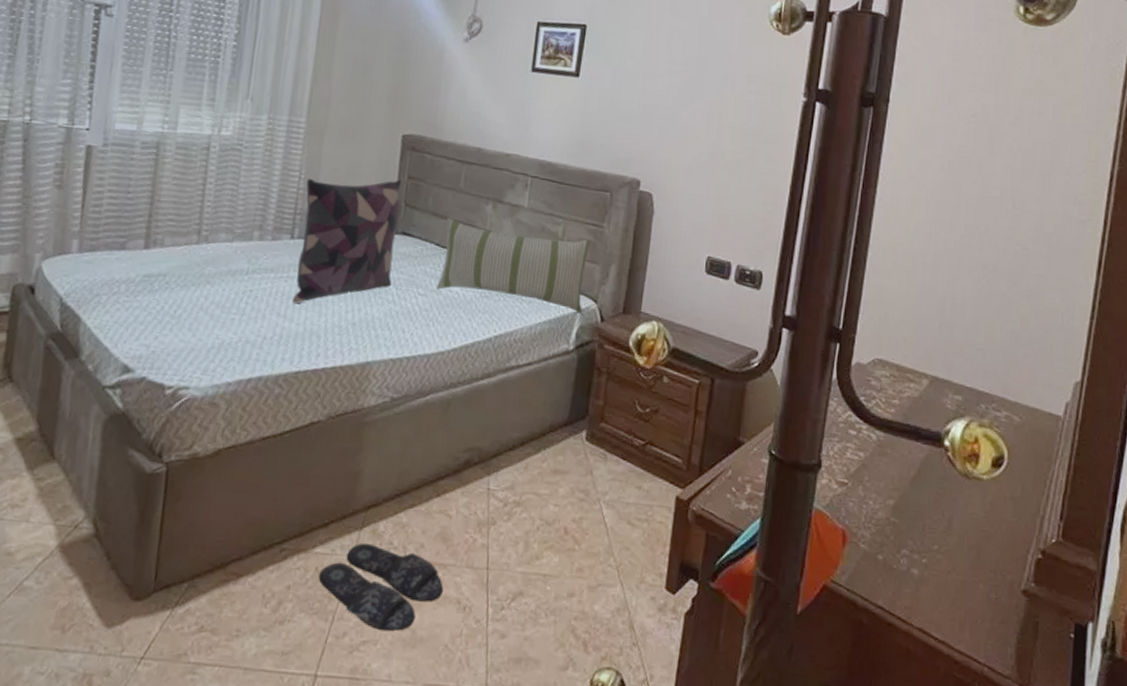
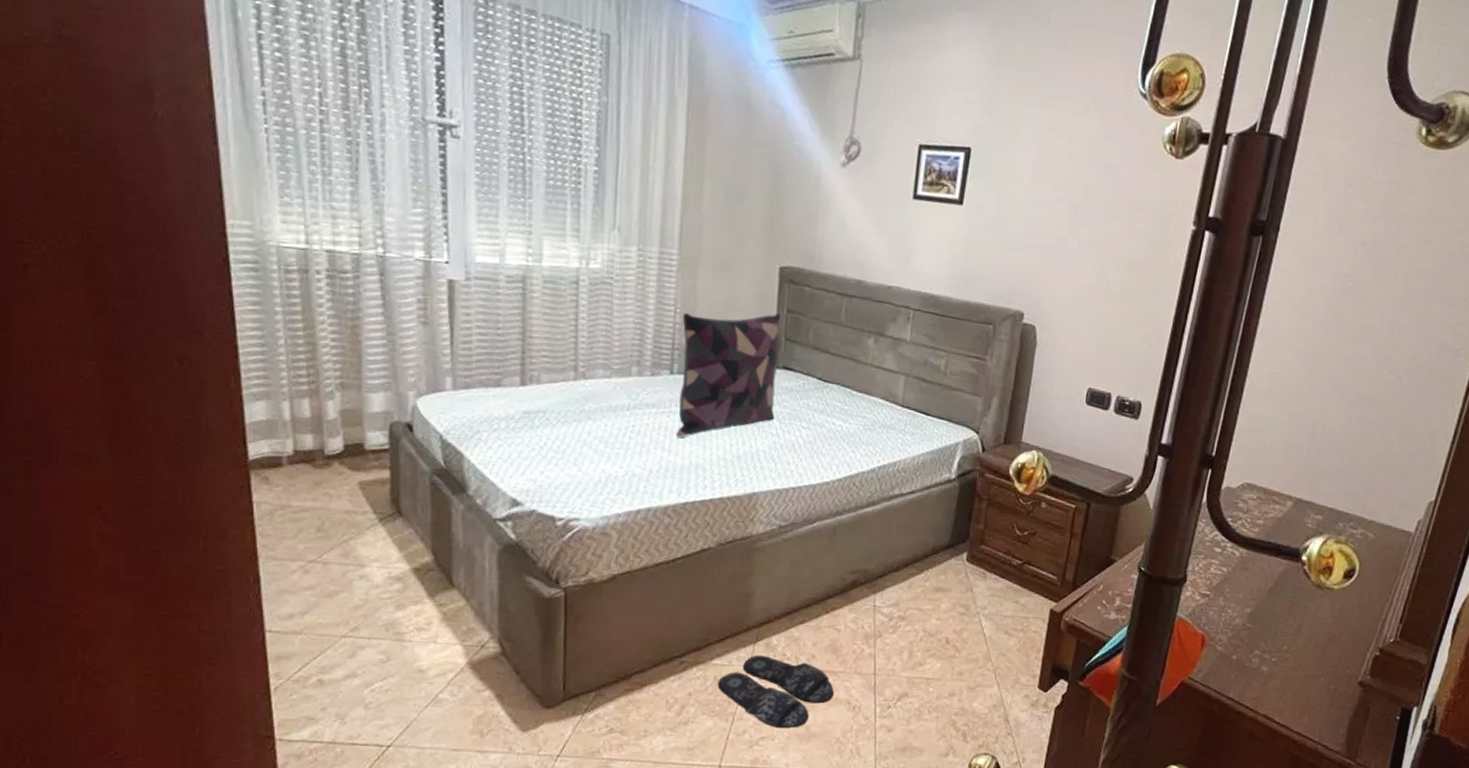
pillow: present [436,218,590,314] -> none [820,352,973,445]

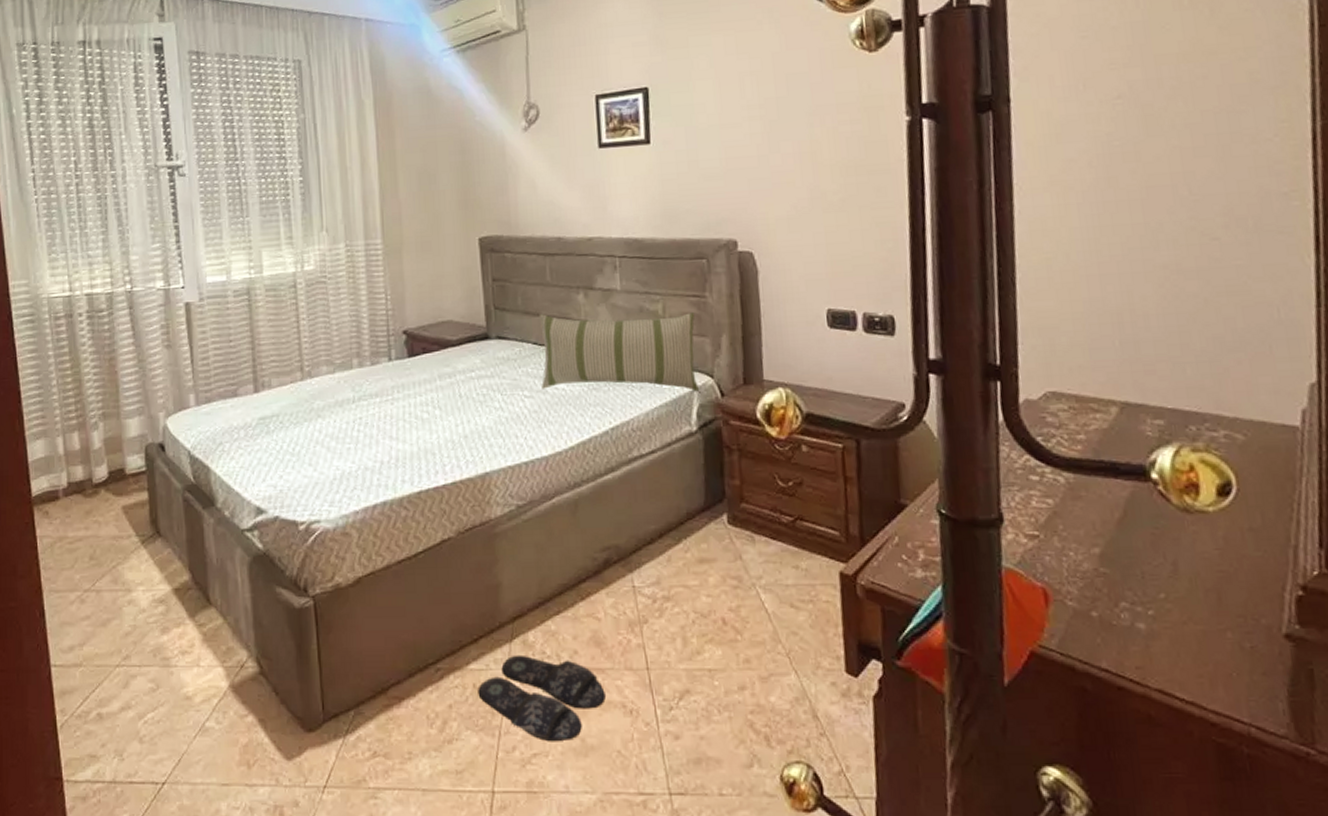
pillow: present [676,313,781,439] -> none [393,283,496,425]
pillow: none [820,352,973,445] -> present [538,312,699,392]

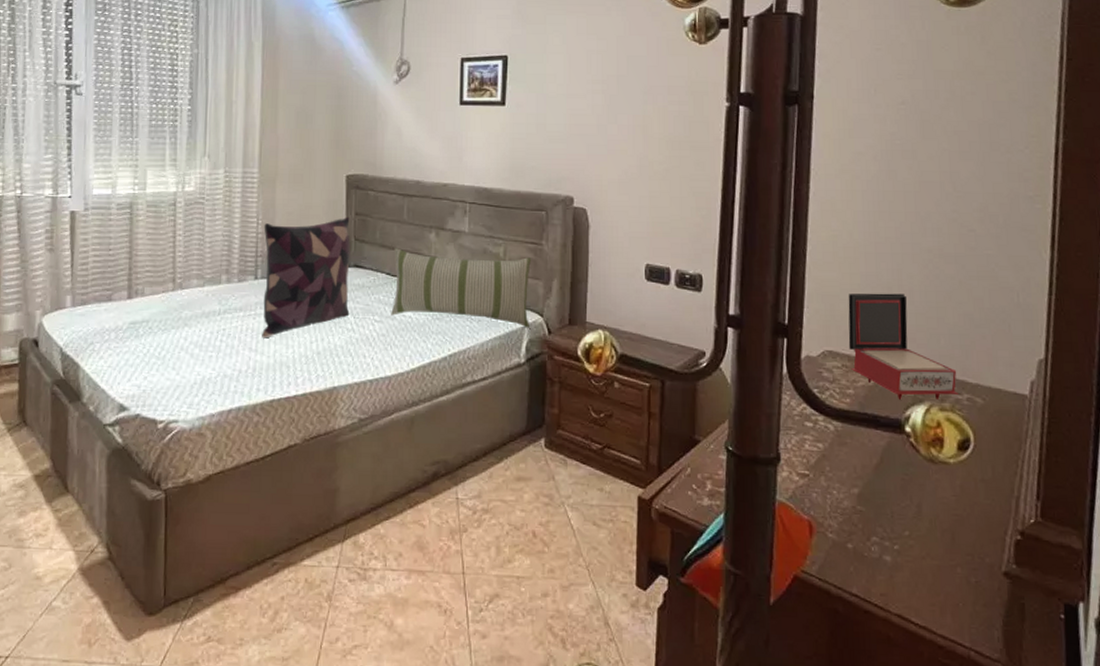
pillow: none [393,283,496,425] -> present [262,216,350,339]
slippers: present [478,654,606,741] -> none [309,554,424,635]
jewelry box: none [1069,319,1213,442] -> present [848,293,958,400]

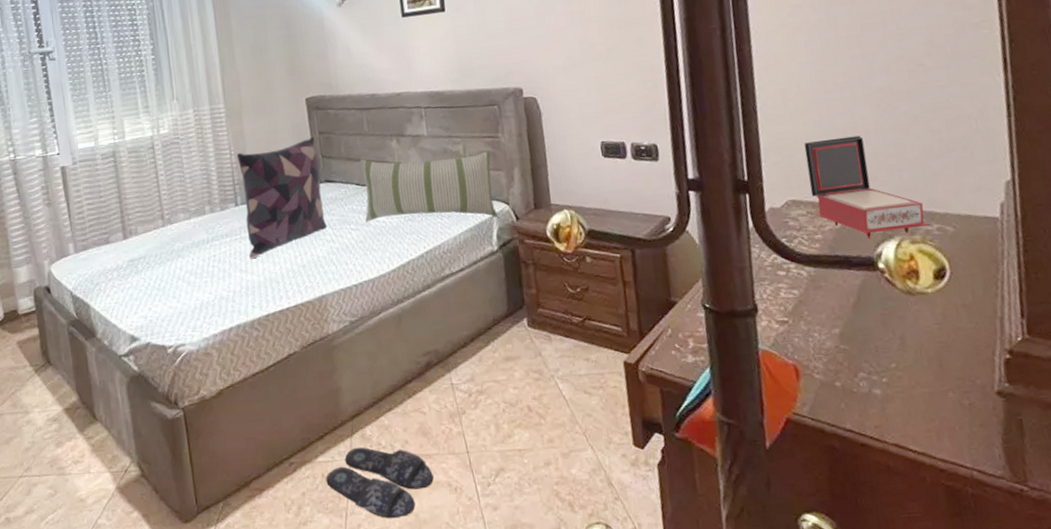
slippers: none [309,554,424,635] -> present [326,447,434,518]

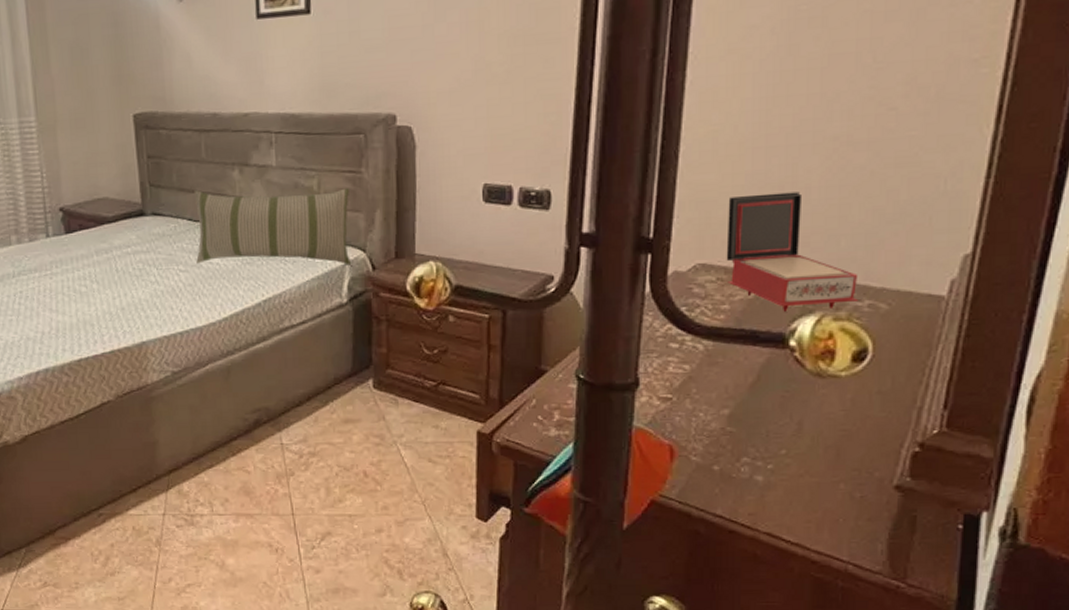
pillow: present [236,136,327,259] -> none [49,160,152,298]
slippers: present [326,447,434,518] -> none [137,502,253,574]

